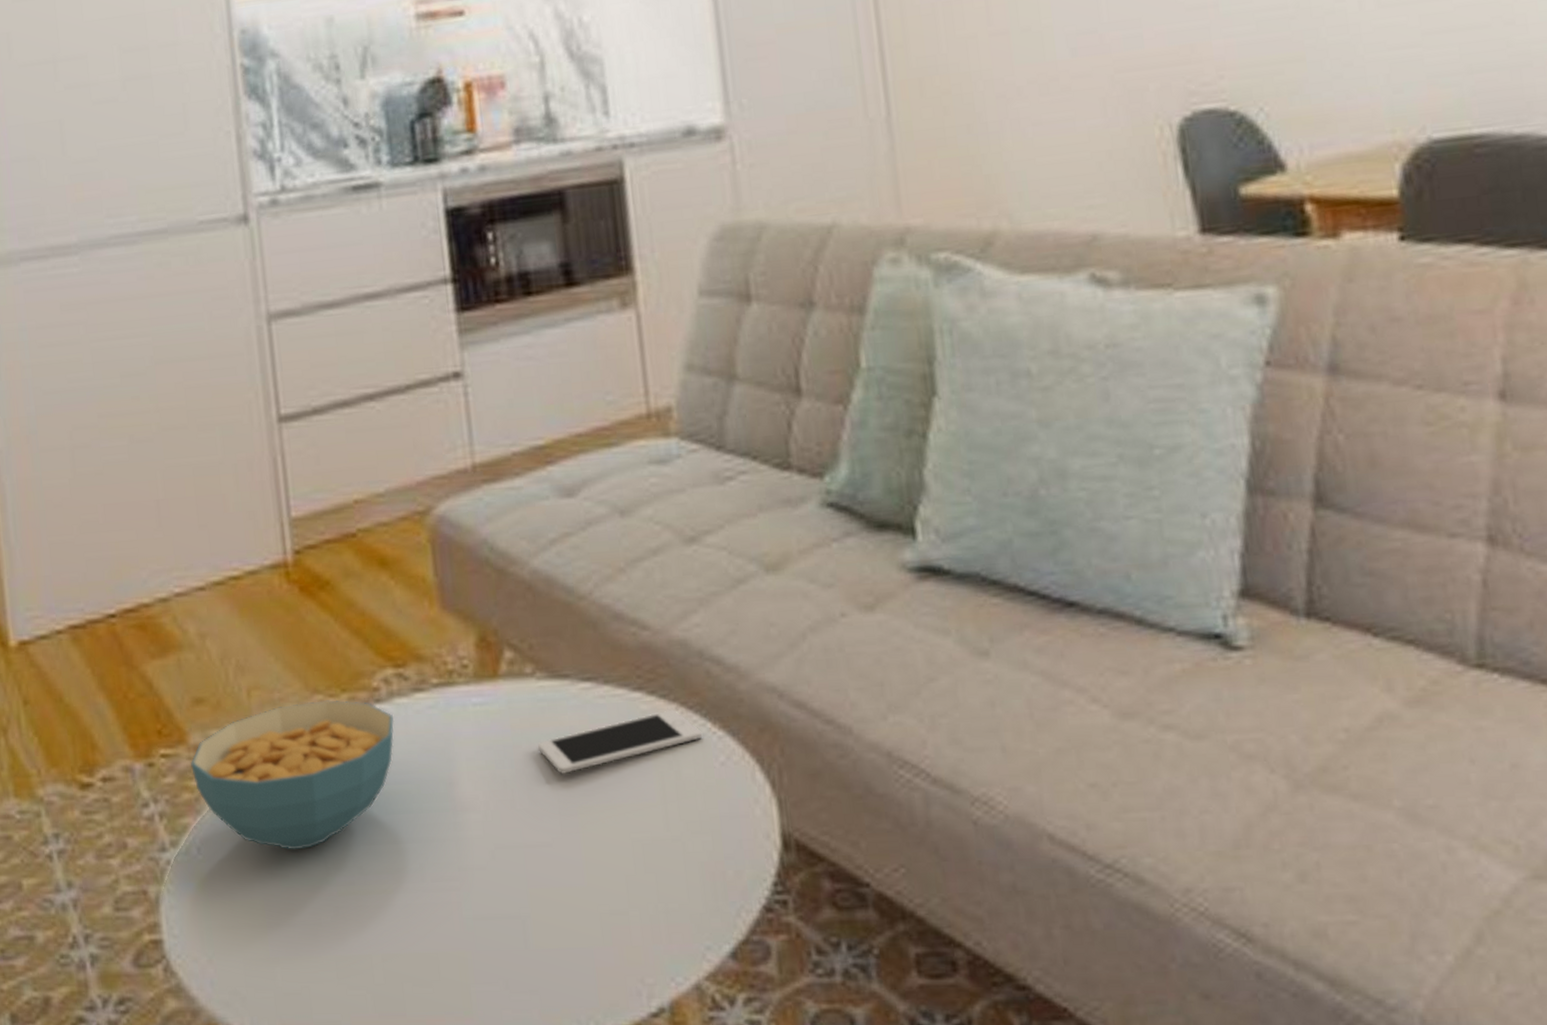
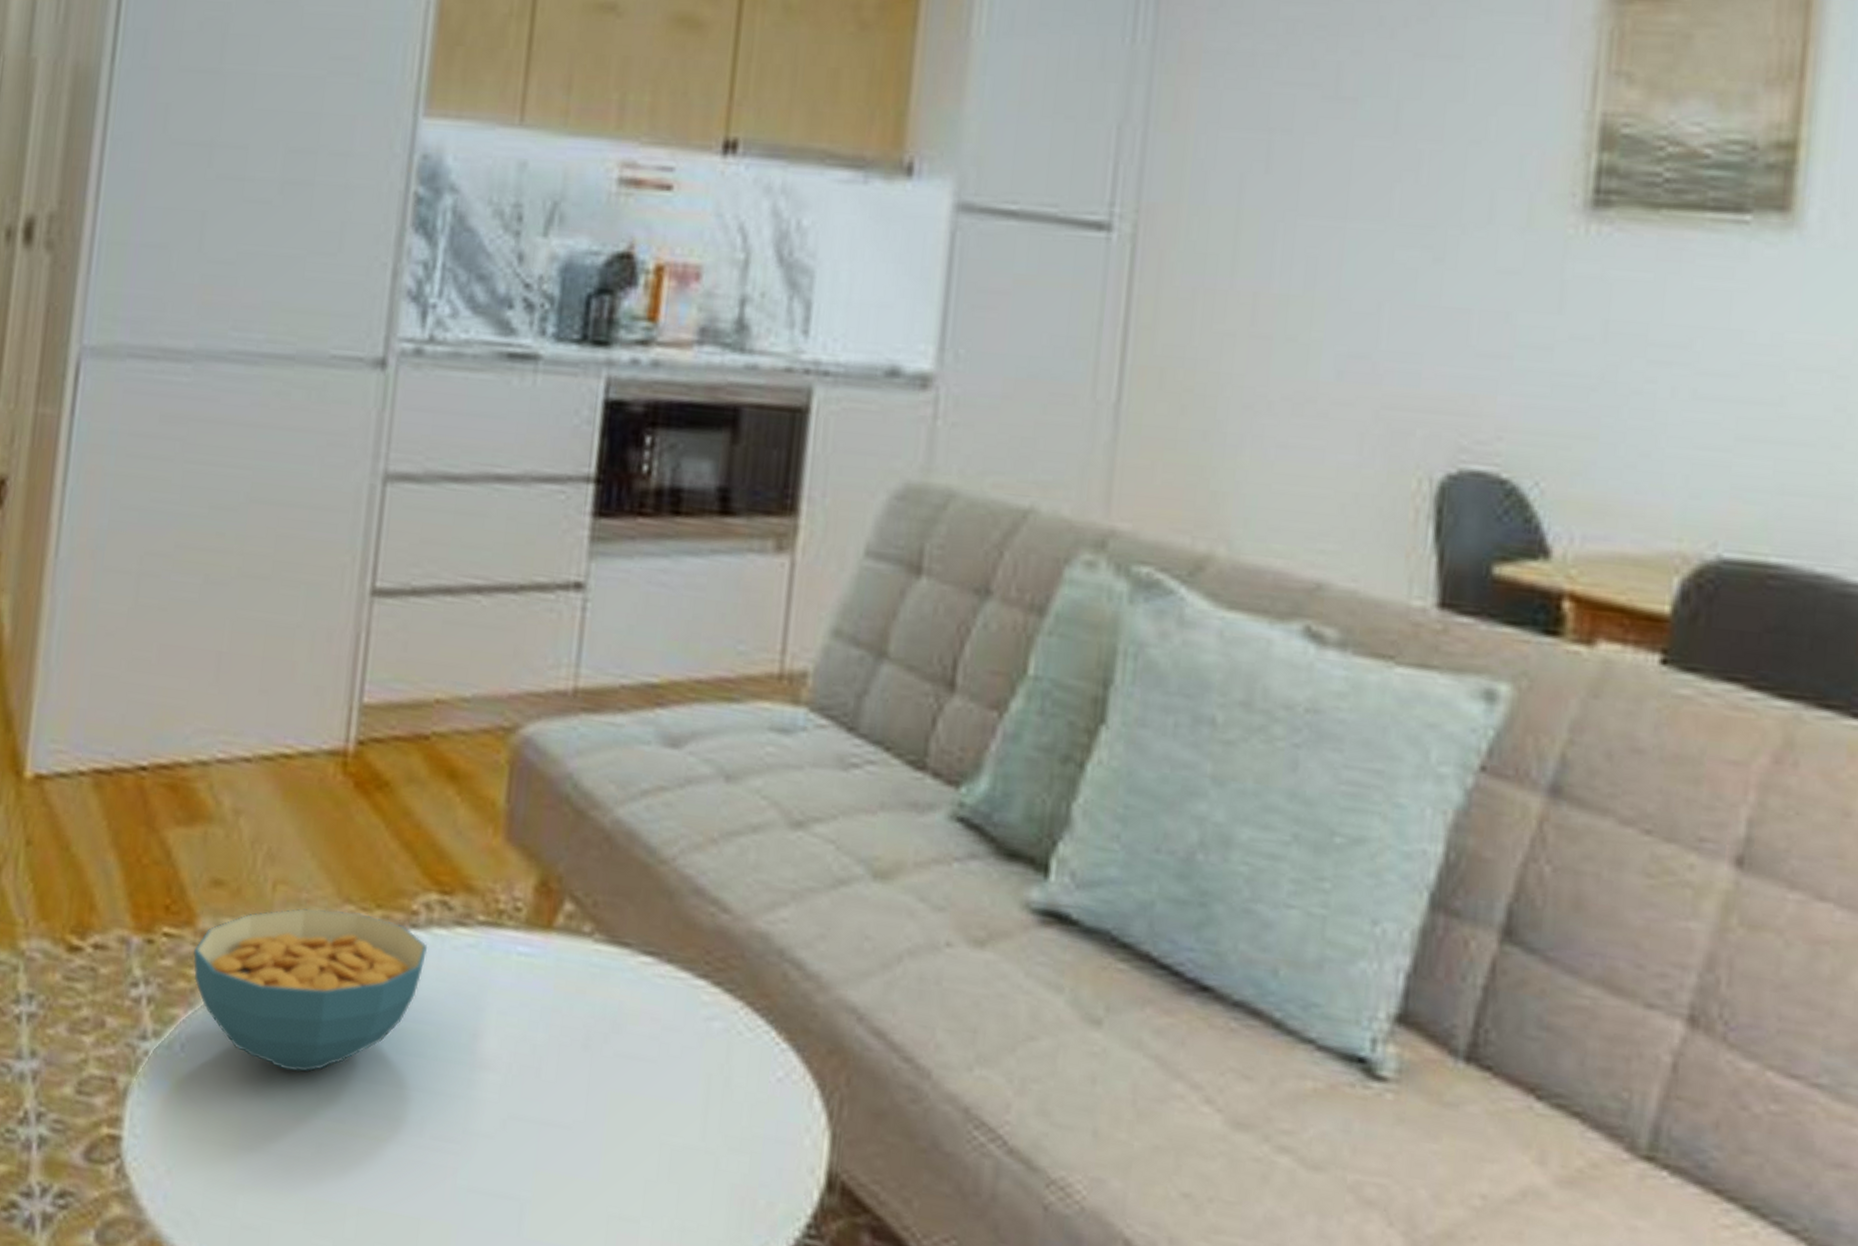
cell phone: present [538,709,703,775] -> none [579,1006,765,1054]

